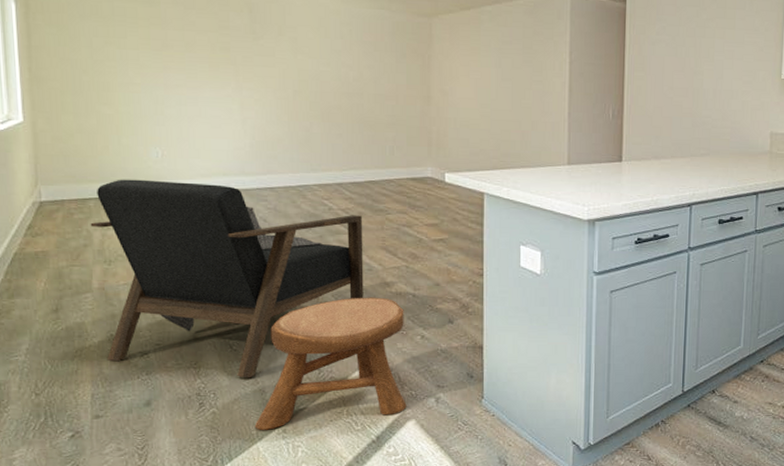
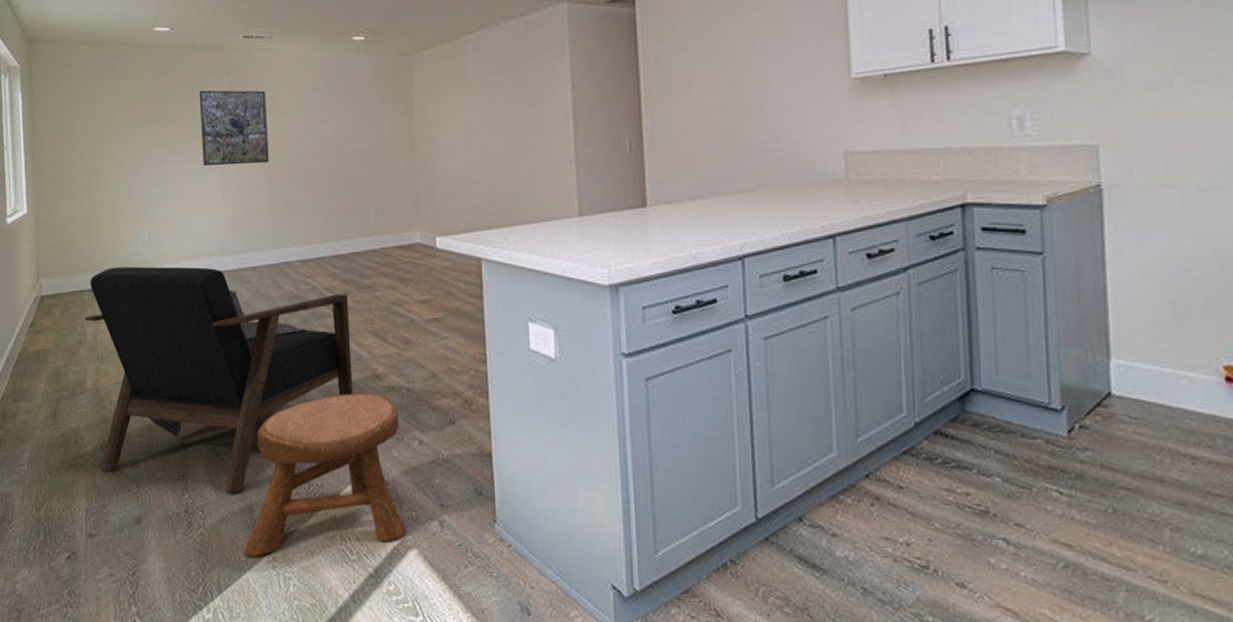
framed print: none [220,24,290,97] -> present [200,90,269,167]

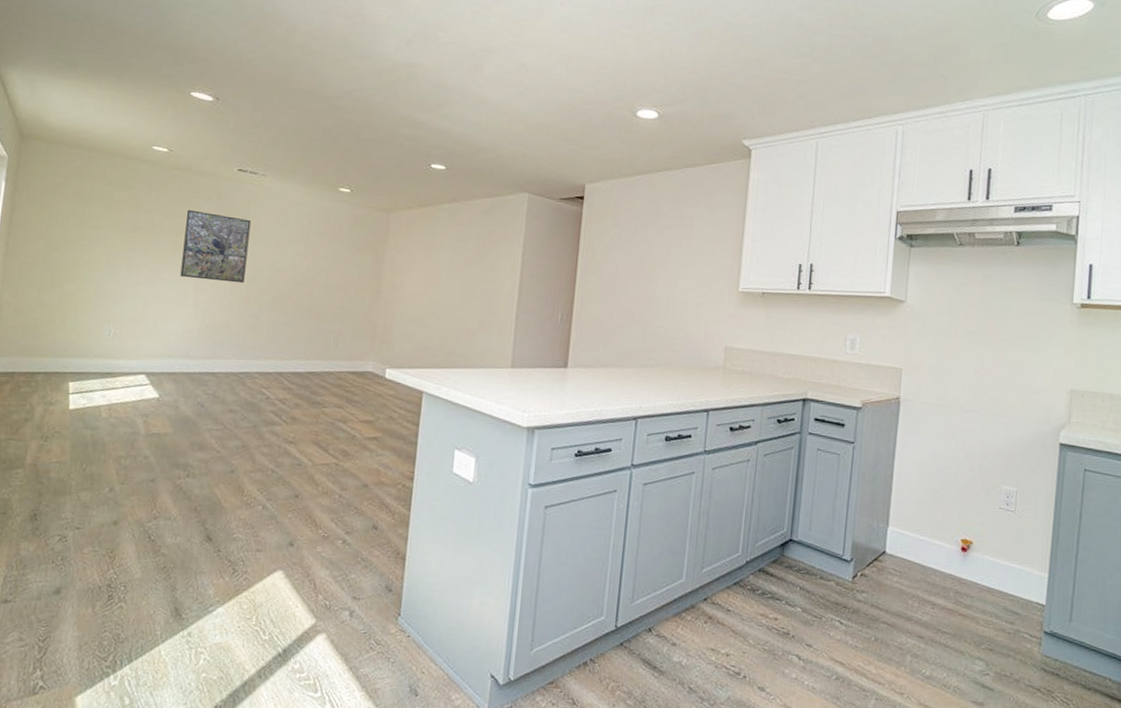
armchair: present [84,266,353,493] -> none [26,355,298,573]
stool: present [243,393,407,557] -> none [159,493,328,632]

